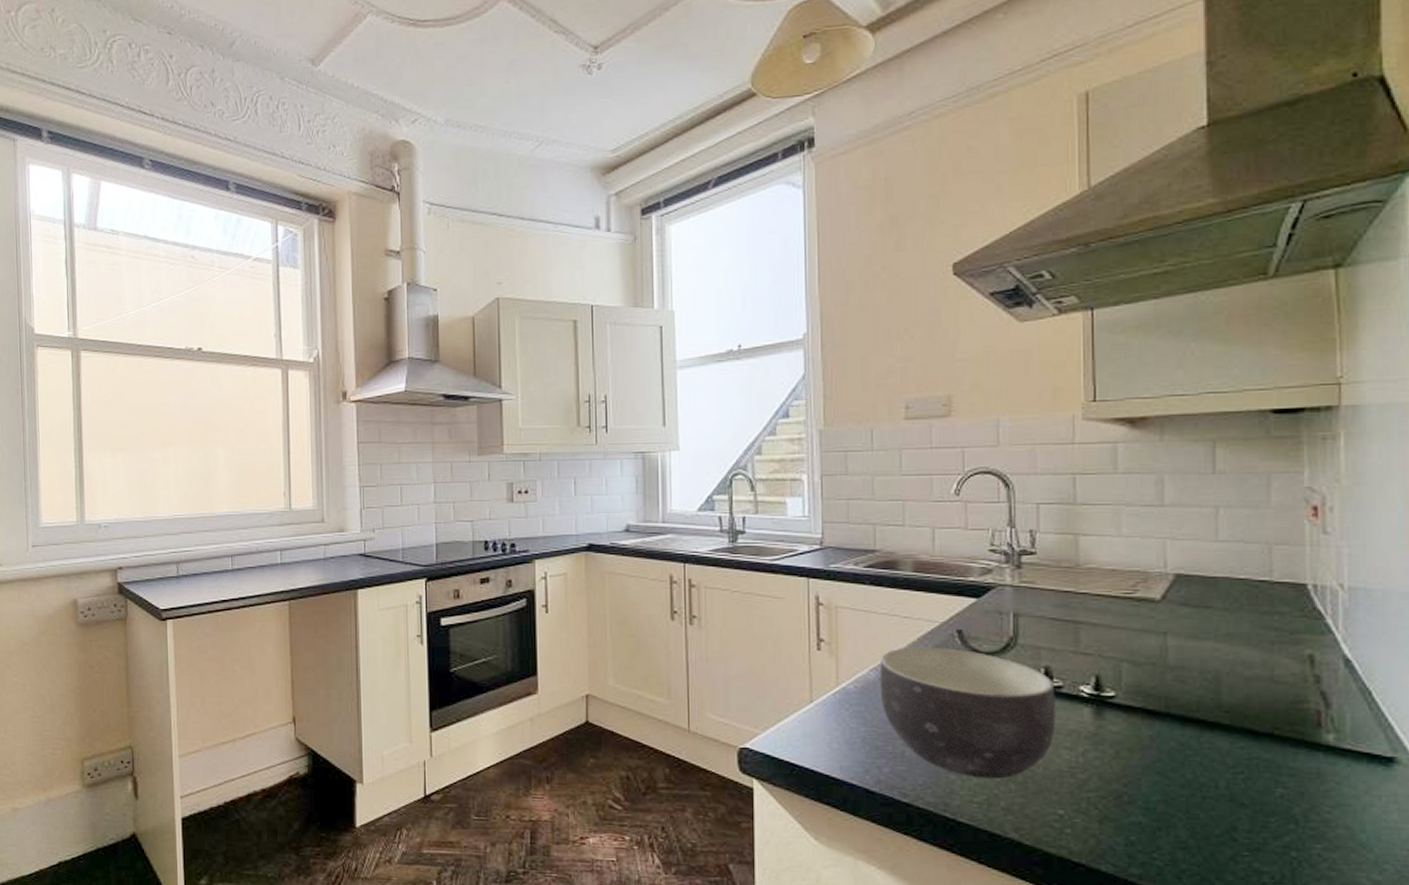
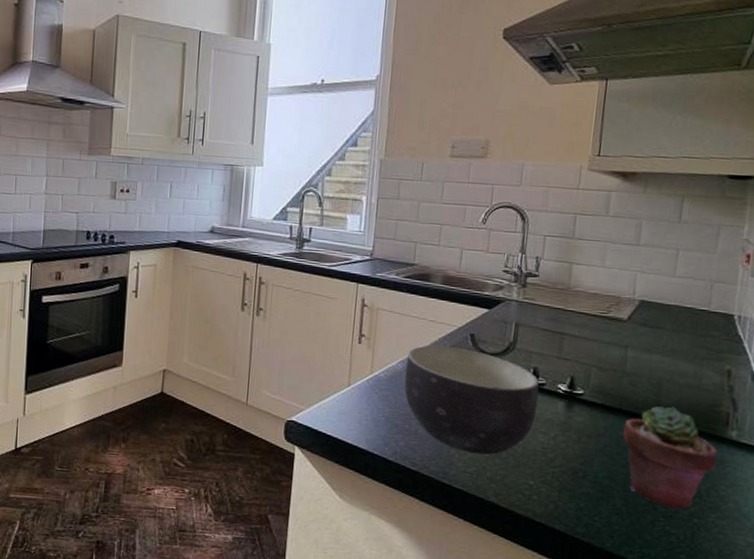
potted succulent: none [1176,706,1312,840] -> present [623,406,719,510]

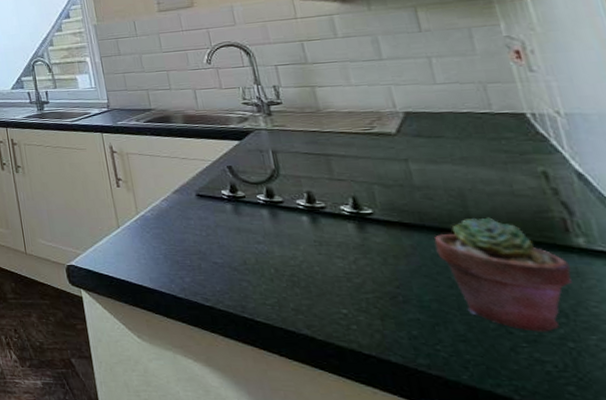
bowl: present [404,345,539,455] -> none [168,180,326,285]

